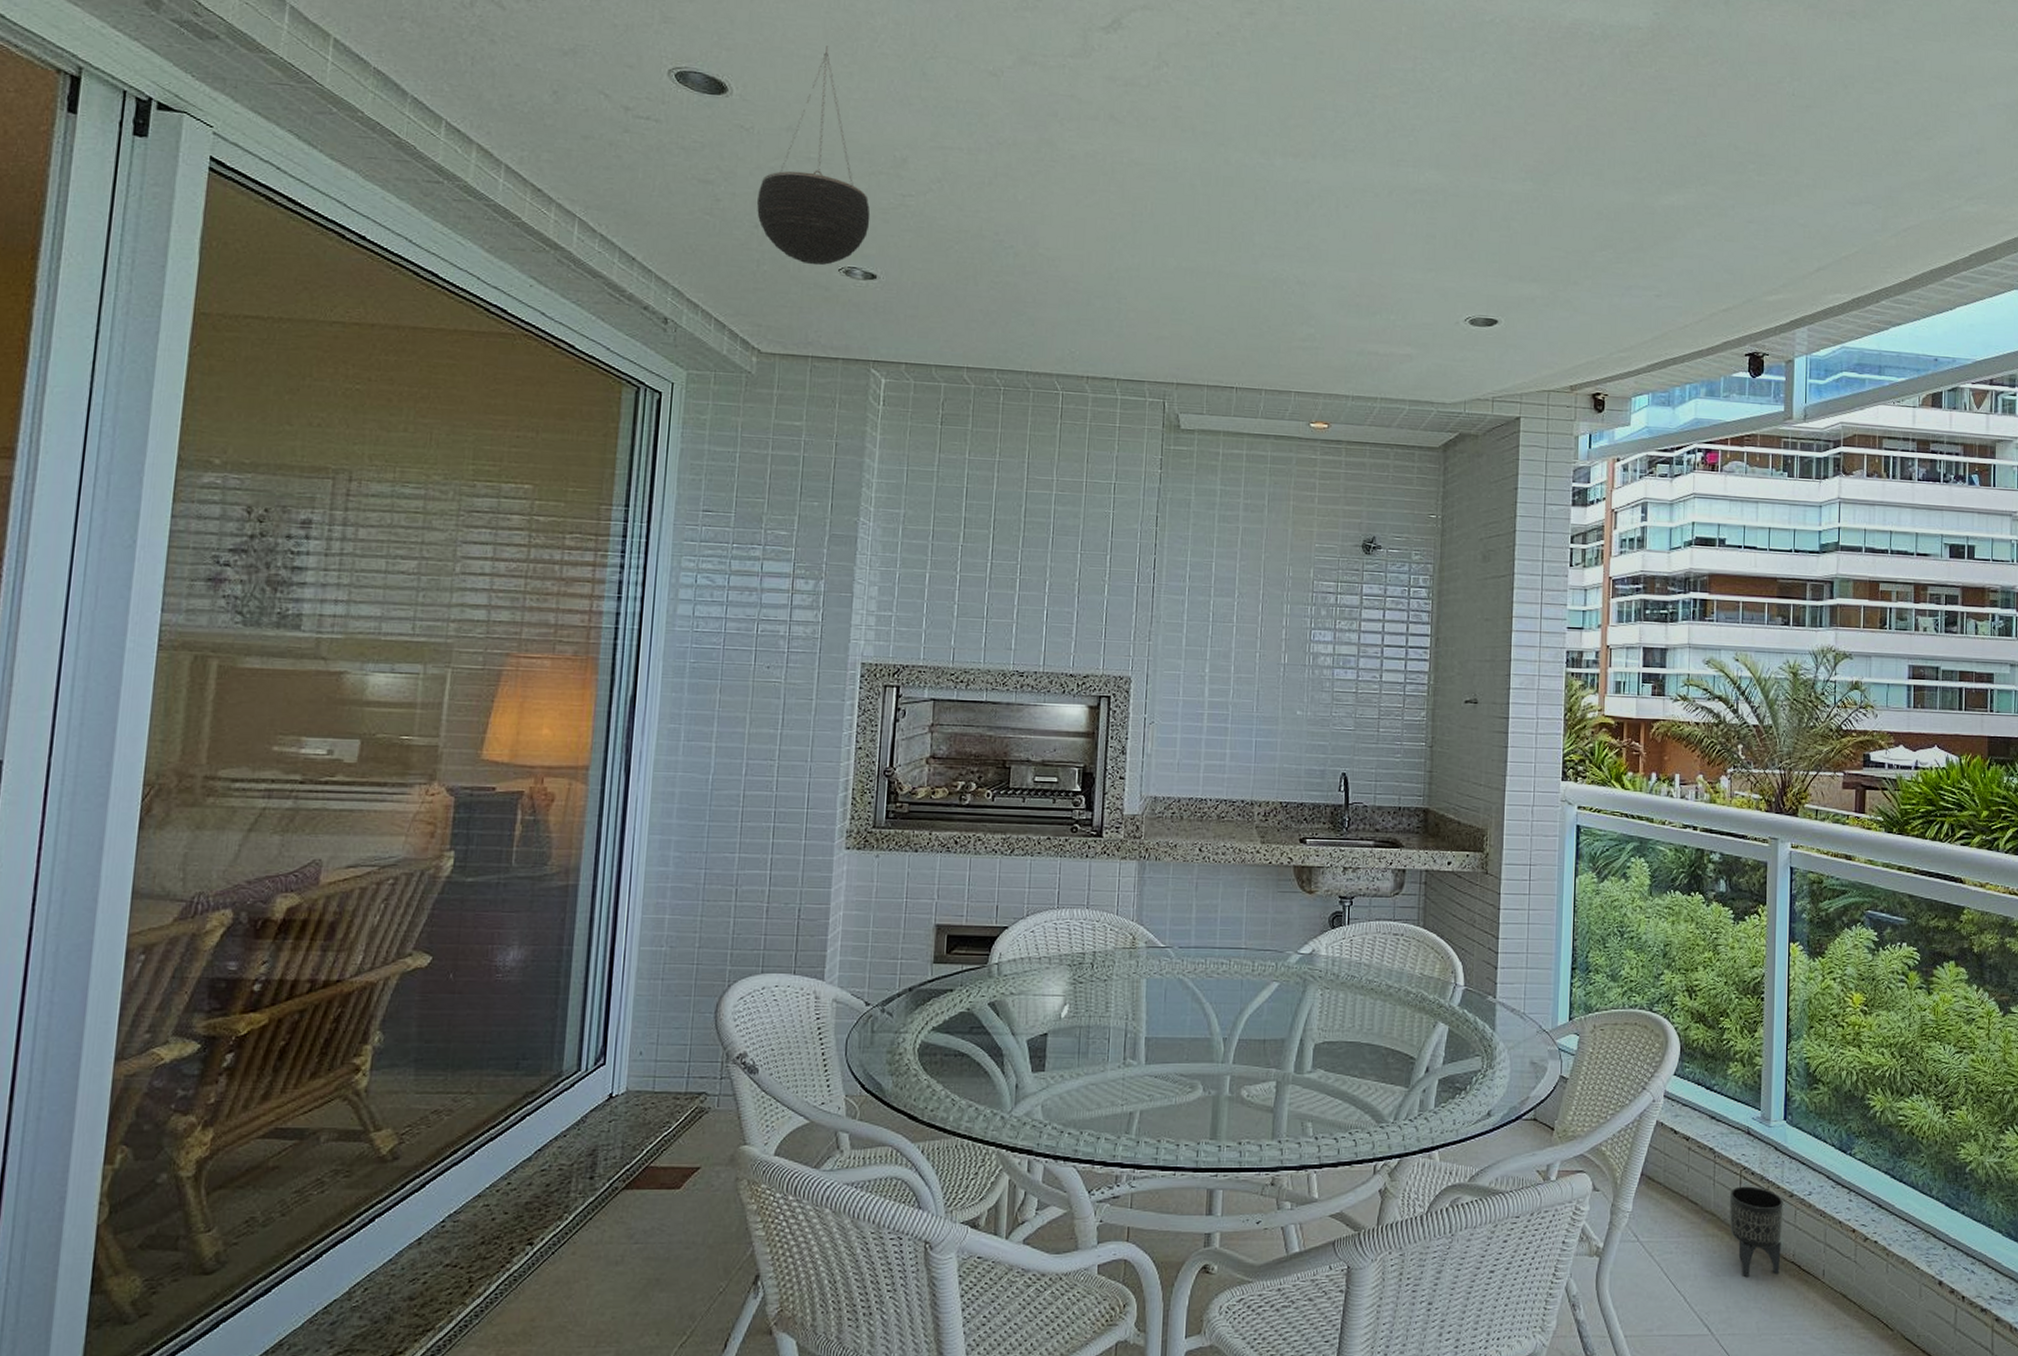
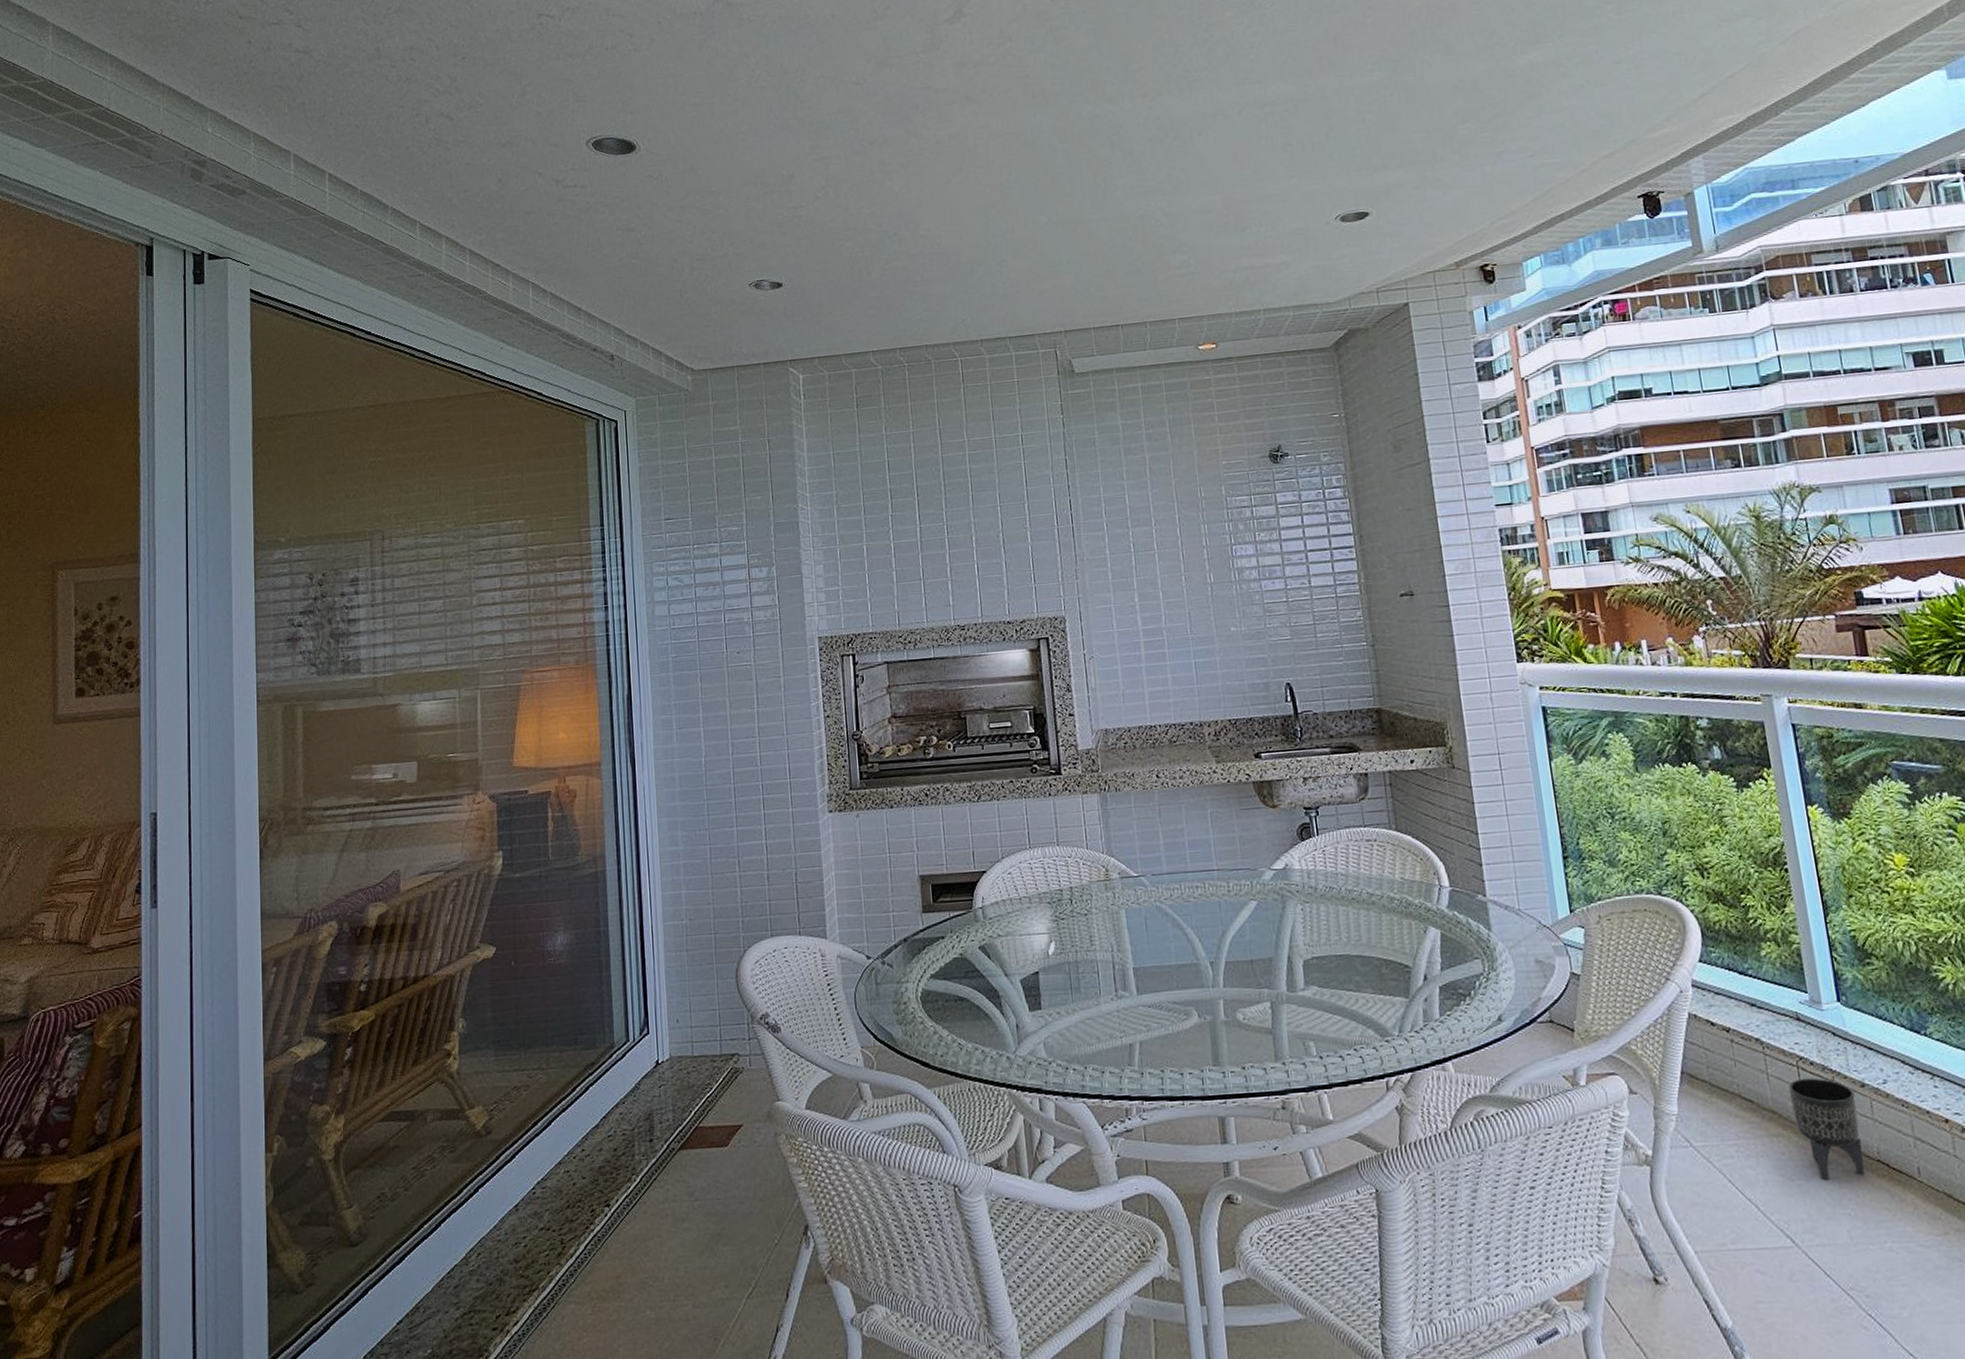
hanging planter: present [756,46,871,266] -> none [672,91,770,286]

